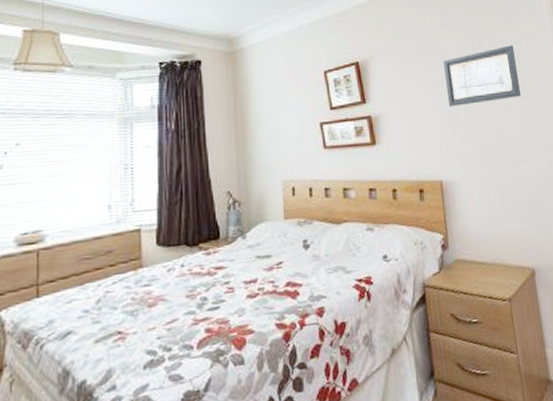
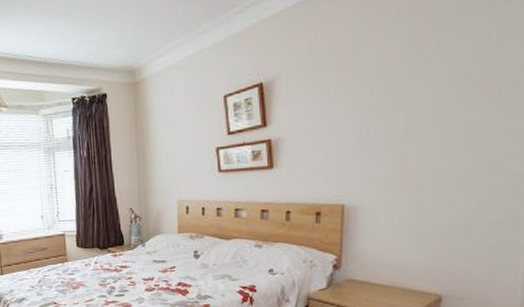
wall art: present [443,45,521,107] -> none [366,44,476,126]

